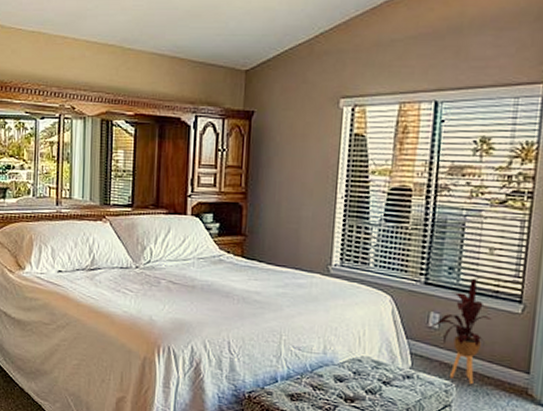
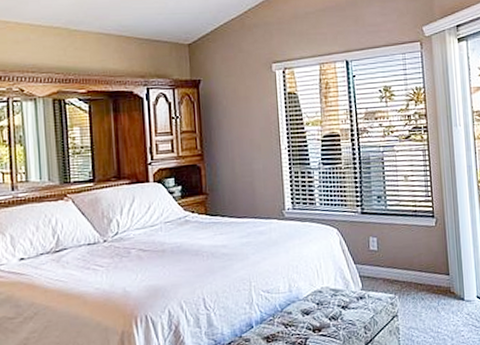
house plant: present [428,278,492,385] -> none [370,202,416,294]

